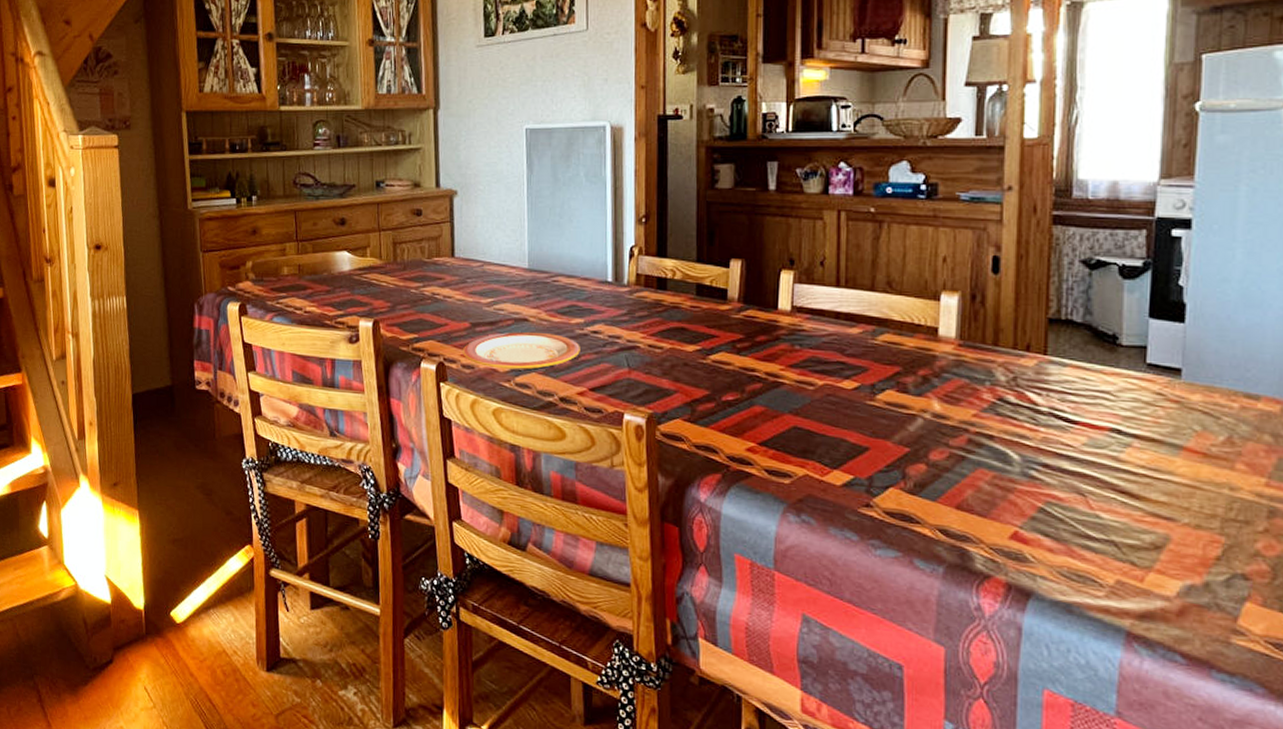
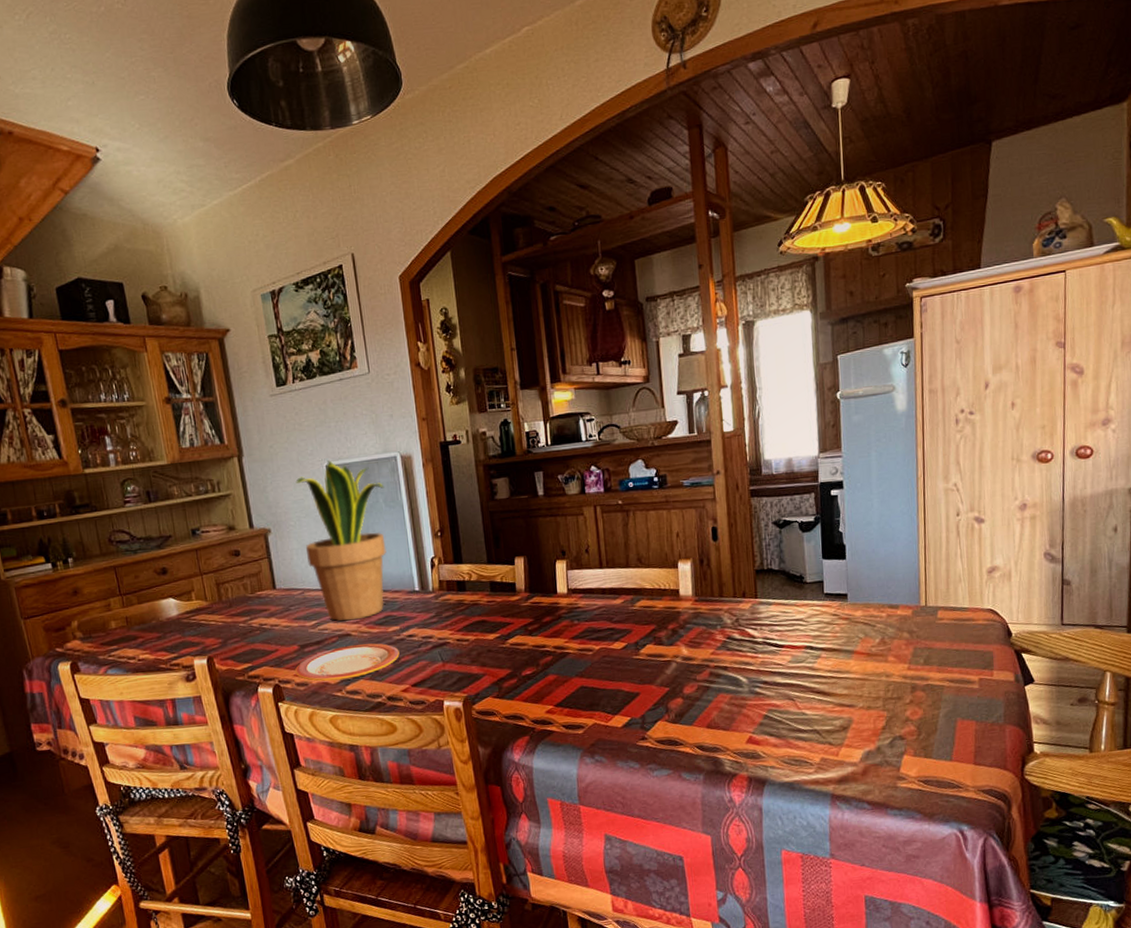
potted plant: none [491,122,588,305] -> present [295,459,387,621]

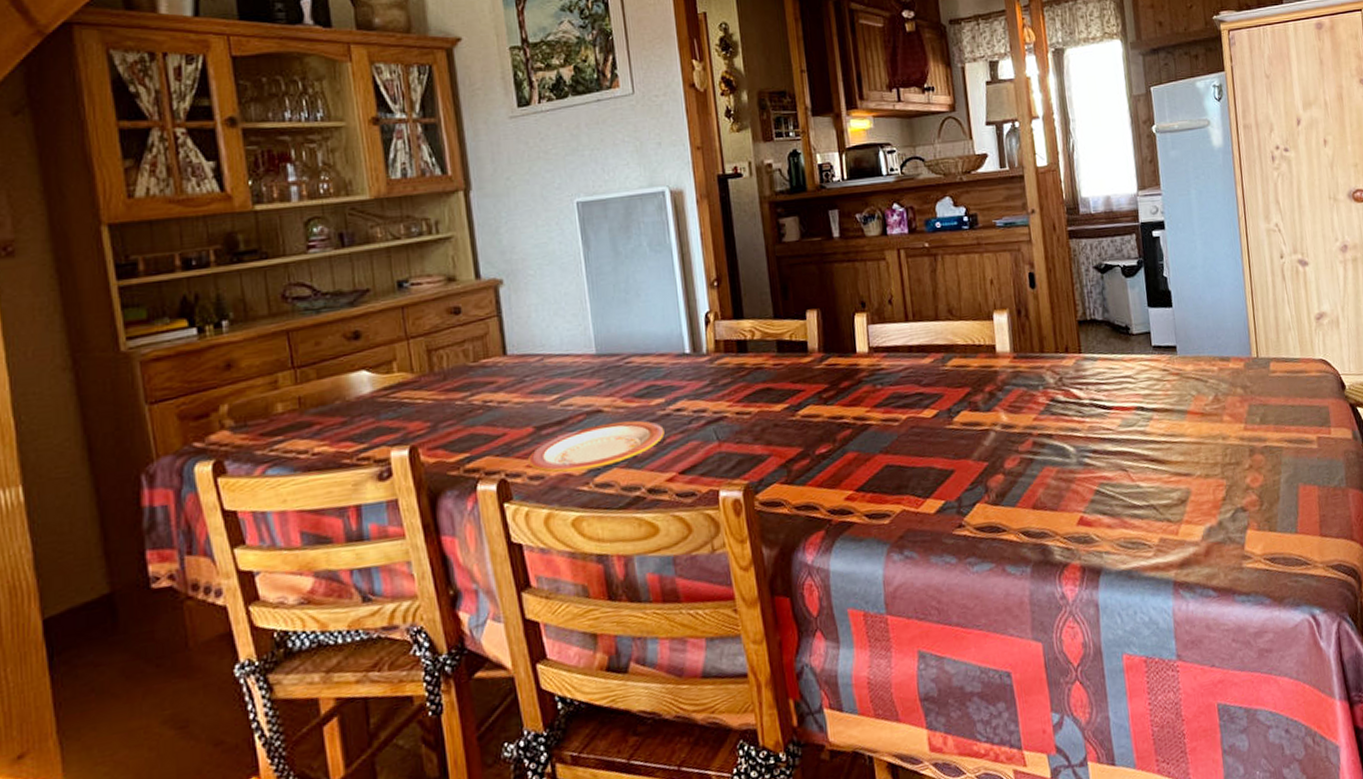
potted plant: present [295,459,387,621] -> none [537,194,650,394]

